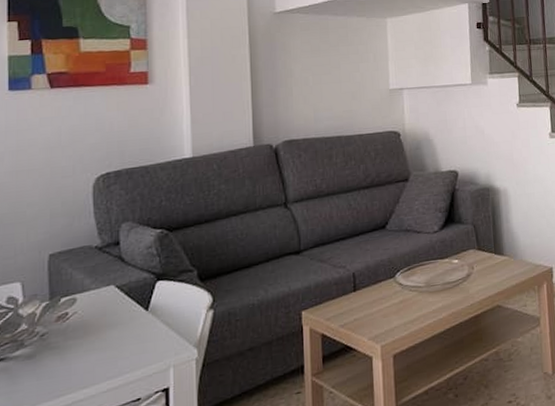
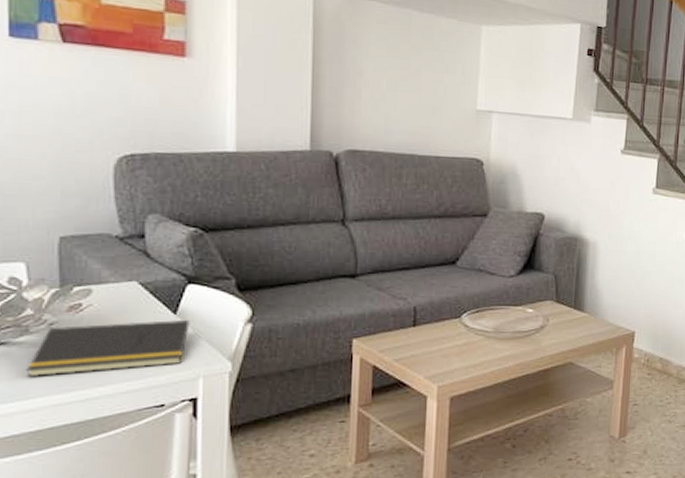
notepad: none [21,313,160,389] -> present [26,319,190,378]

